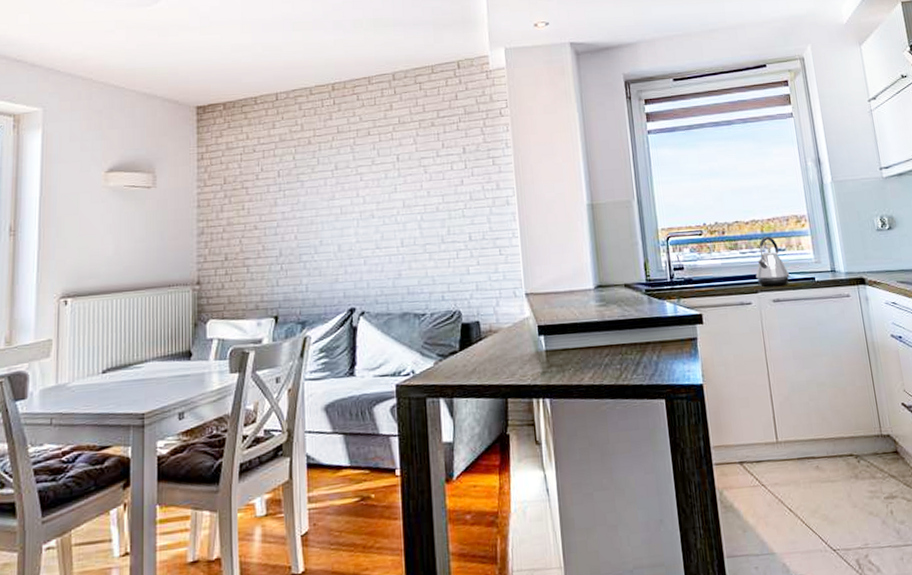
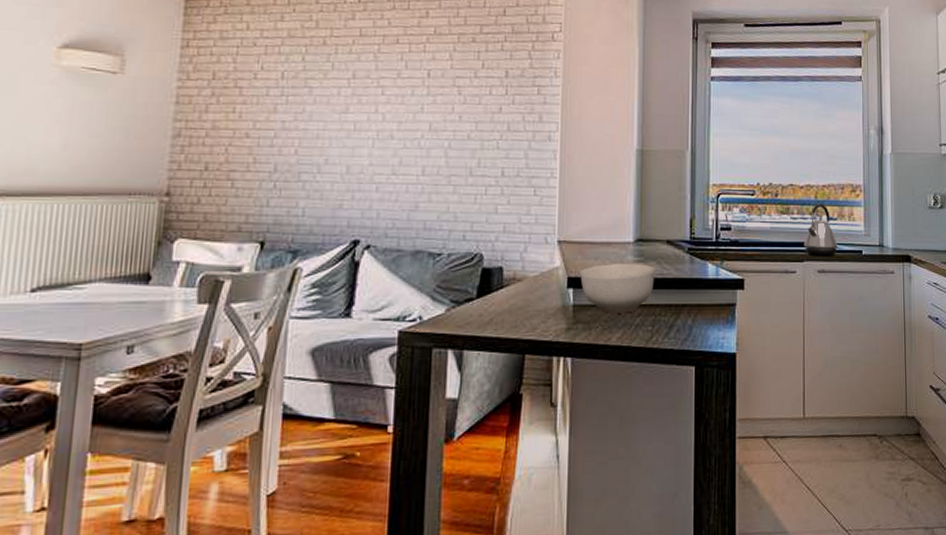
bowl: none [547,307,618,356] -> present [579,262,655,314]

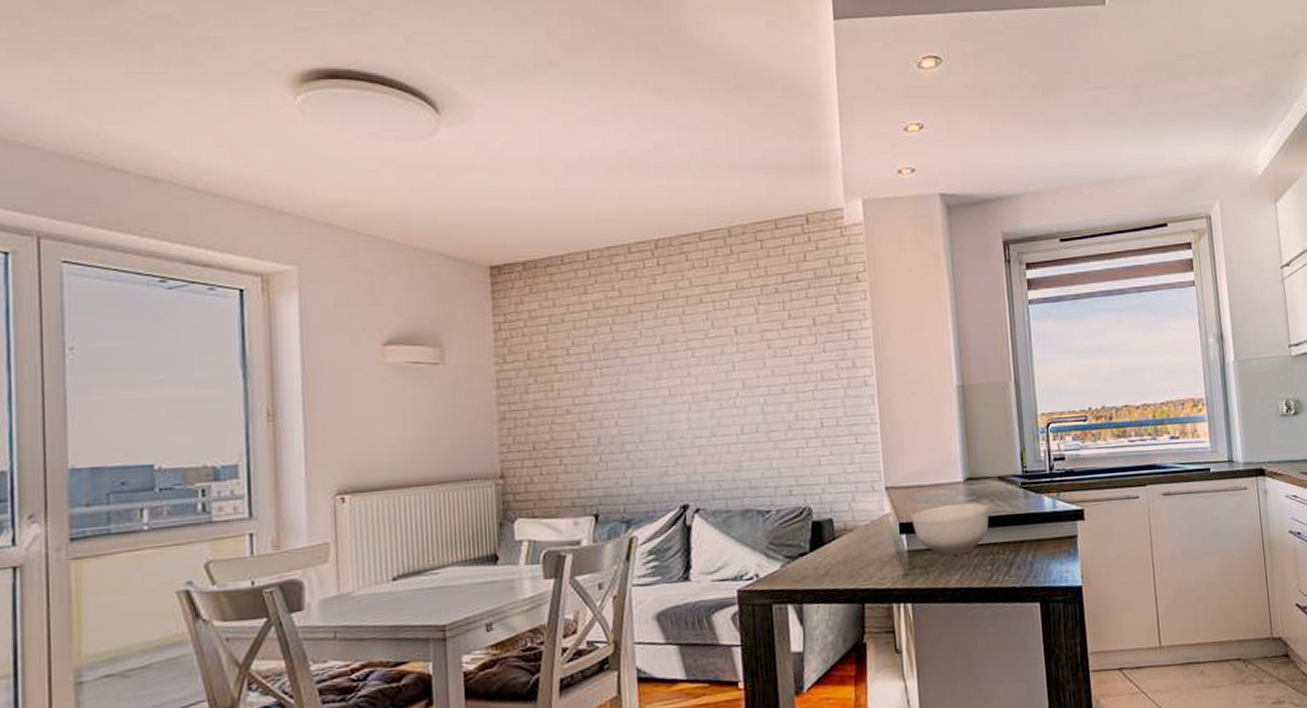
kettle: present [804,203,838,257] -> none [1145,422,1182,479]

